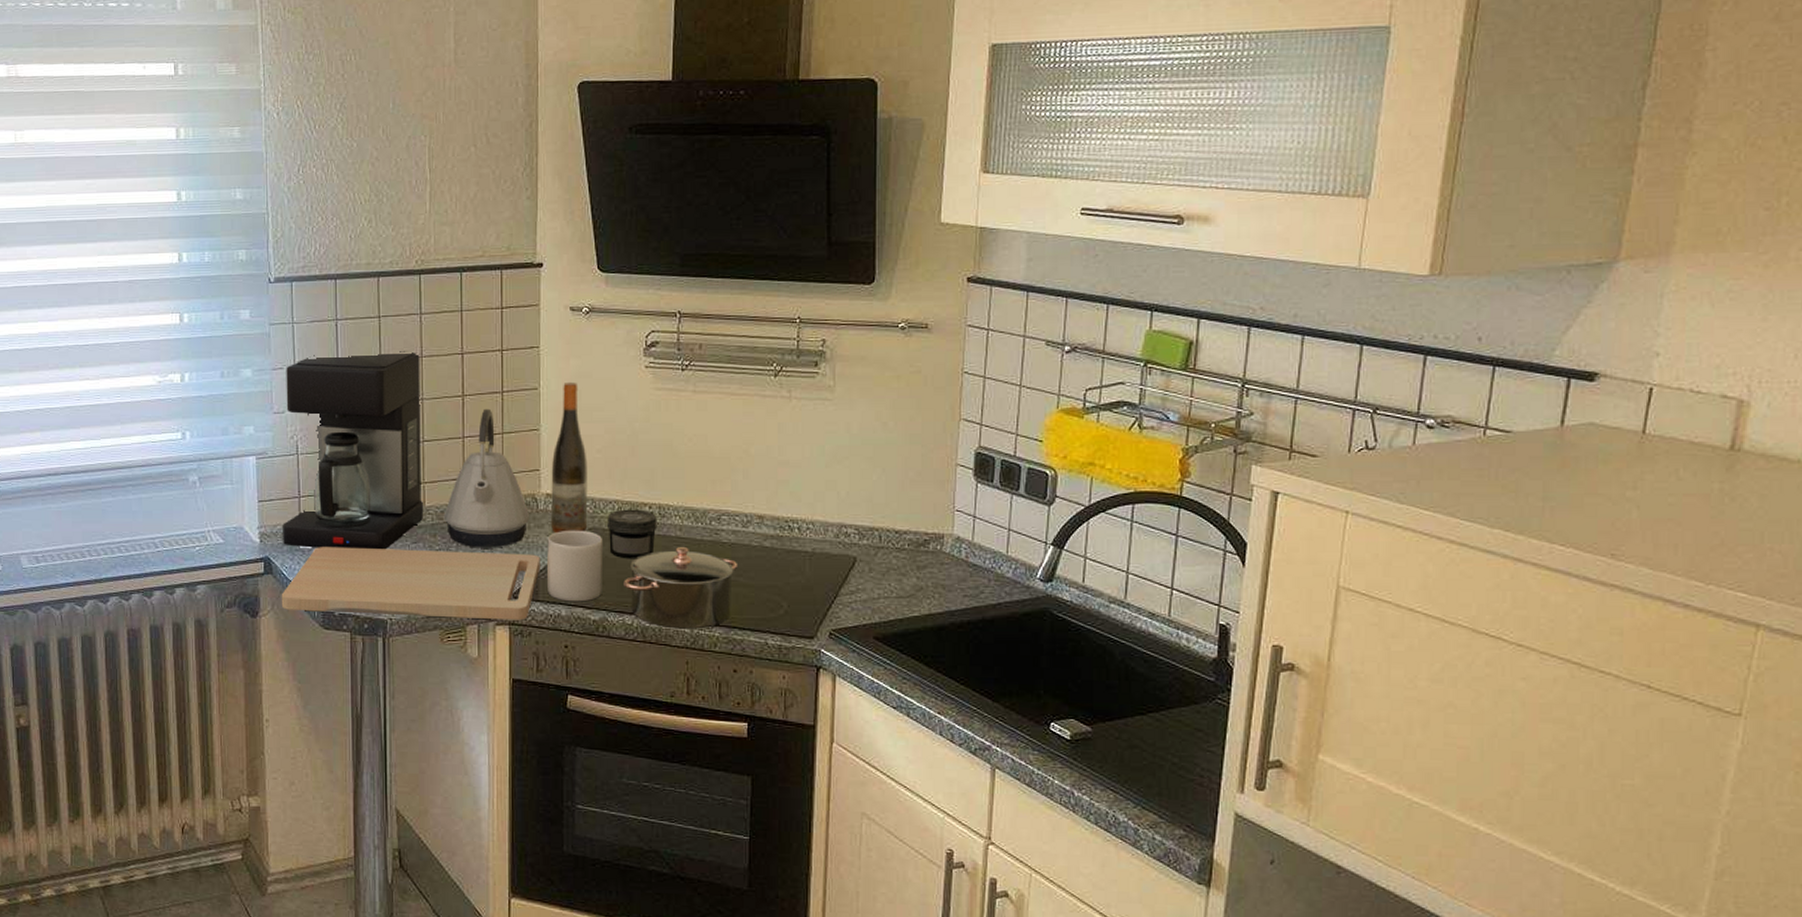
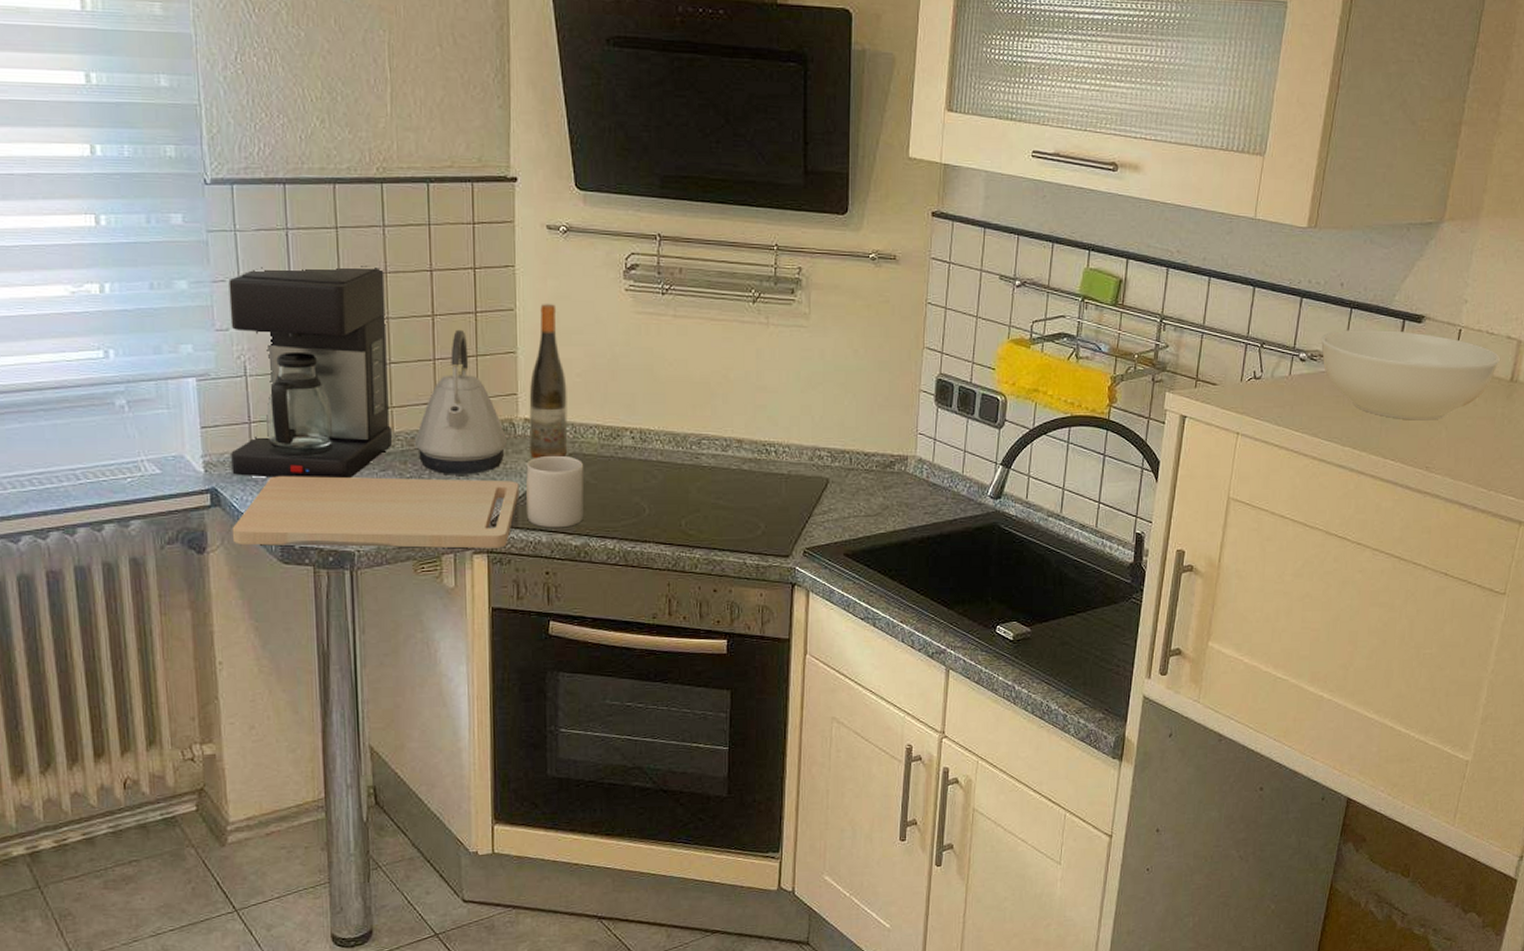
jar: present [606,509,657,559] -> none [587,434,639,484]
cooking pot: present [624,547,738,629] -> none [605,471,718,552]
bowl: none [1453,391,1714,498] -> present [1320,330,1501,421]

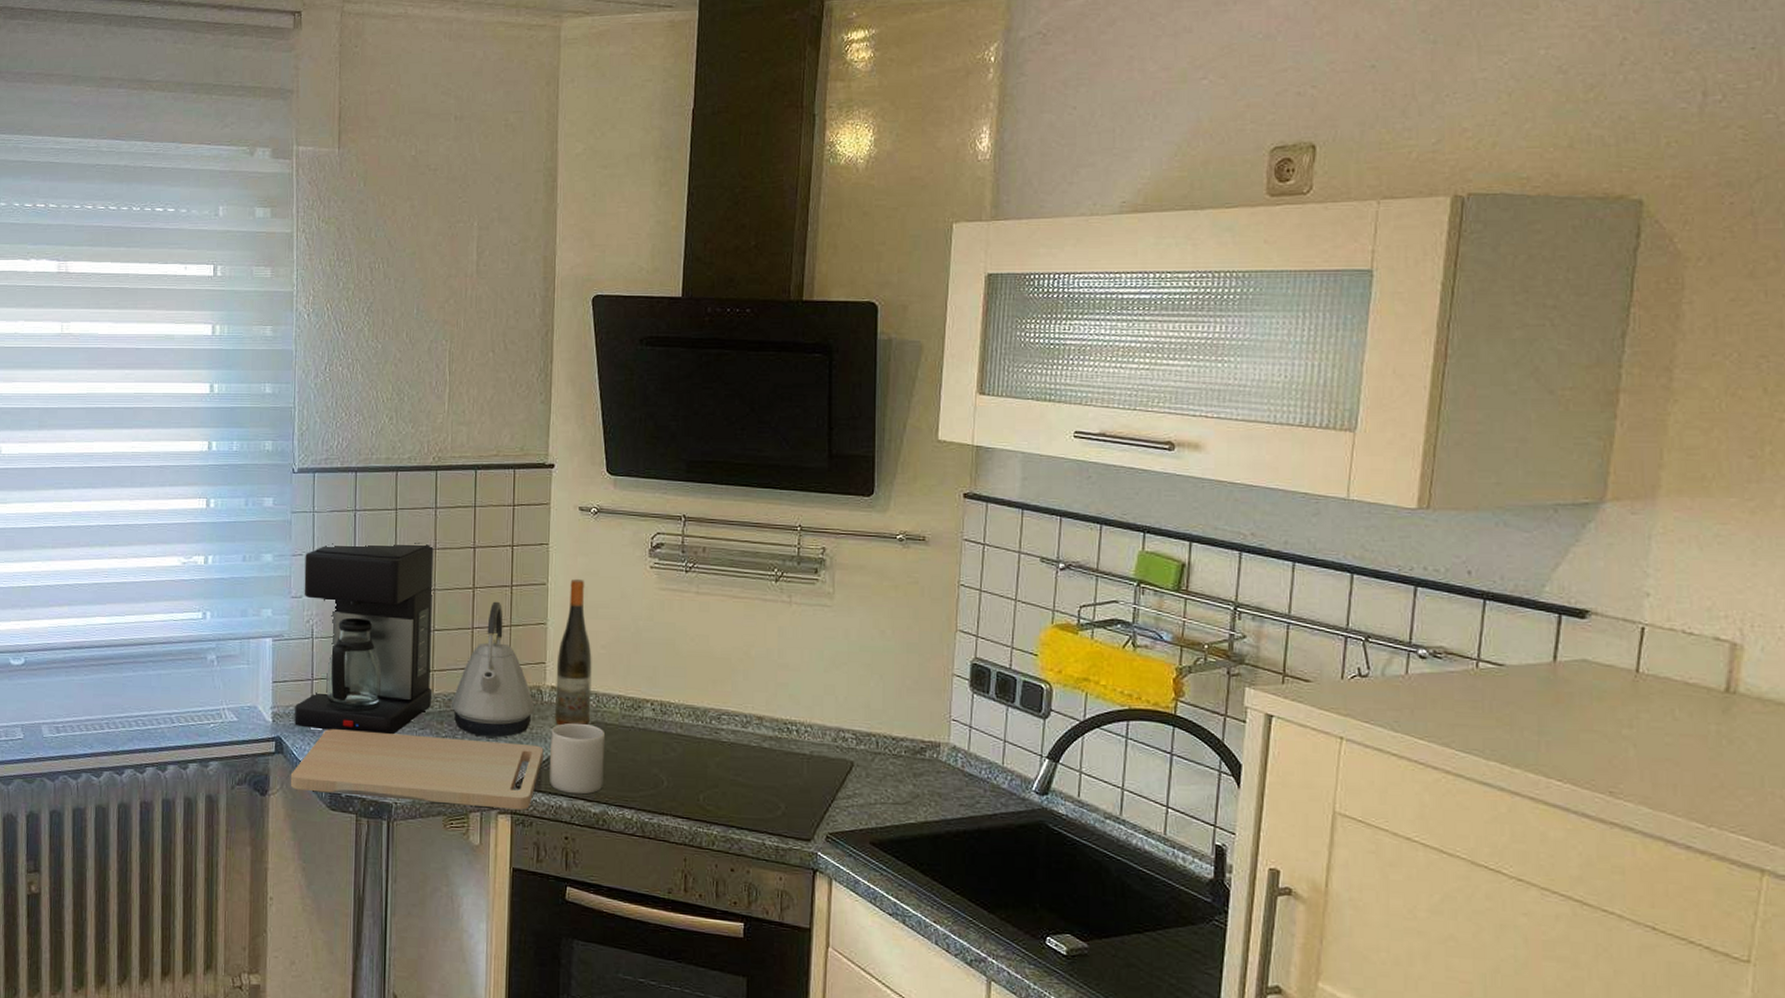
bowl: present [1320,330,1501,421] -> none [1445,624,1708,735]

